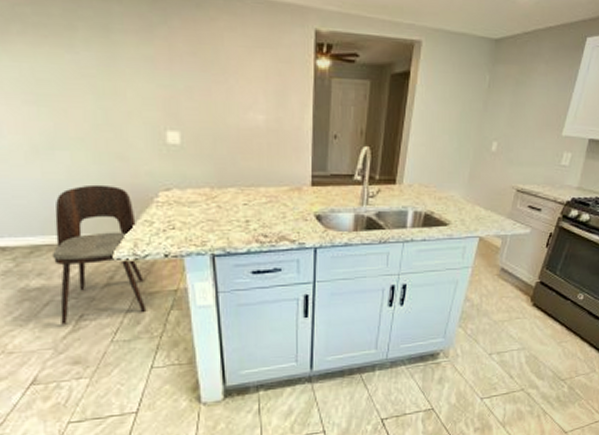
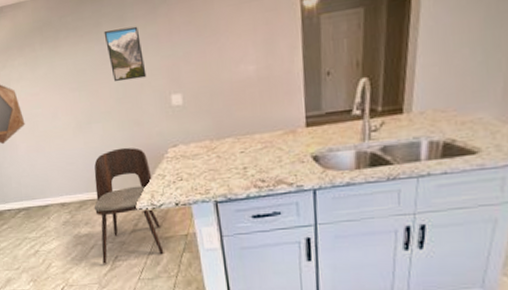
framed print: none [79,37,136,106] -> present [104,26,147,82]

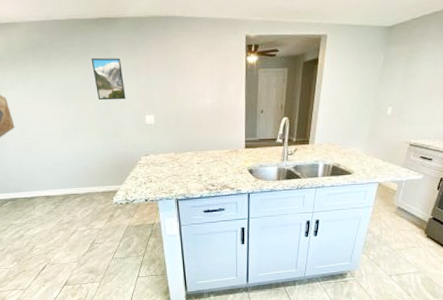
dining chair: present [93,147,164,264] -> none [76,153,134,246]

